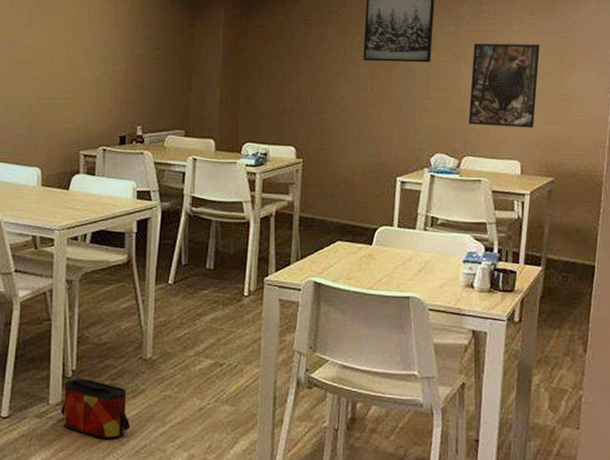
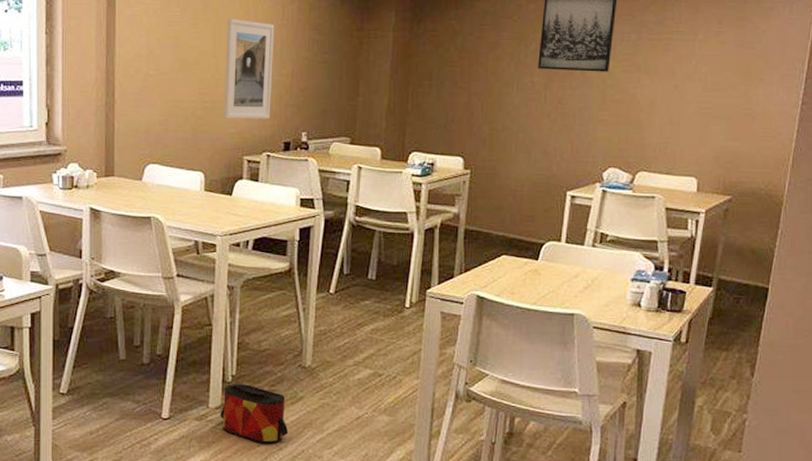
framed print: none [60,18,108,115] -> present [224,18,275,119]
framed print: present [468,43,541,128] -> none [645,52,726,144]

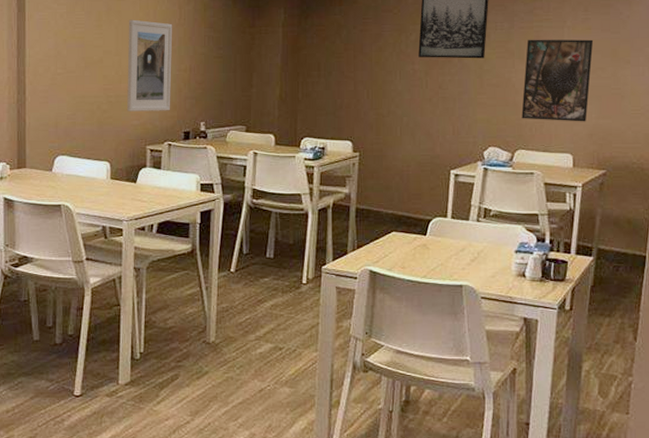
bag: present [220,384,289,444] -> none [129,361,195,418]
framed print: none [645,52,726,144] -> present [521,39,594,122]

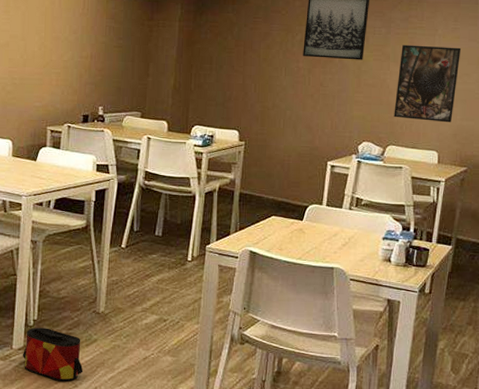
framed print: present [127,19,173,112] -> none [30,7,76,95]
bag: none [129,361,195,418] -> present [22,327,83,382]

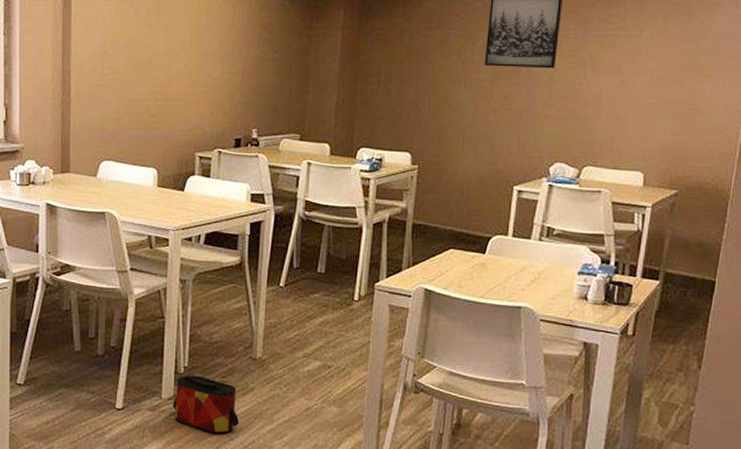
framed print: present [394,44,462,123] -> none [591,49,672,139]

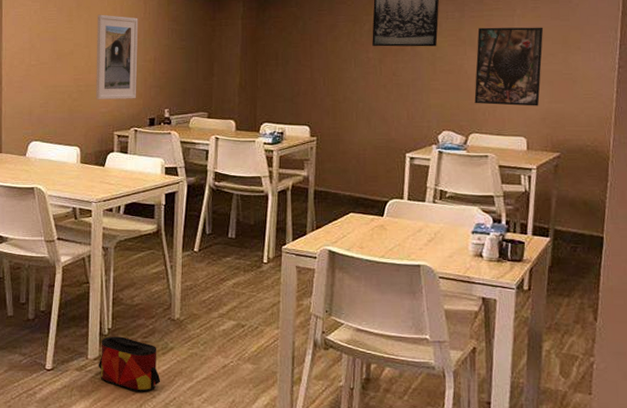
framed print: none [176,18,226,117] -> present [96,14,138,100]
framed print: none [591,49,672,139] -> present [474,27,544,106]

